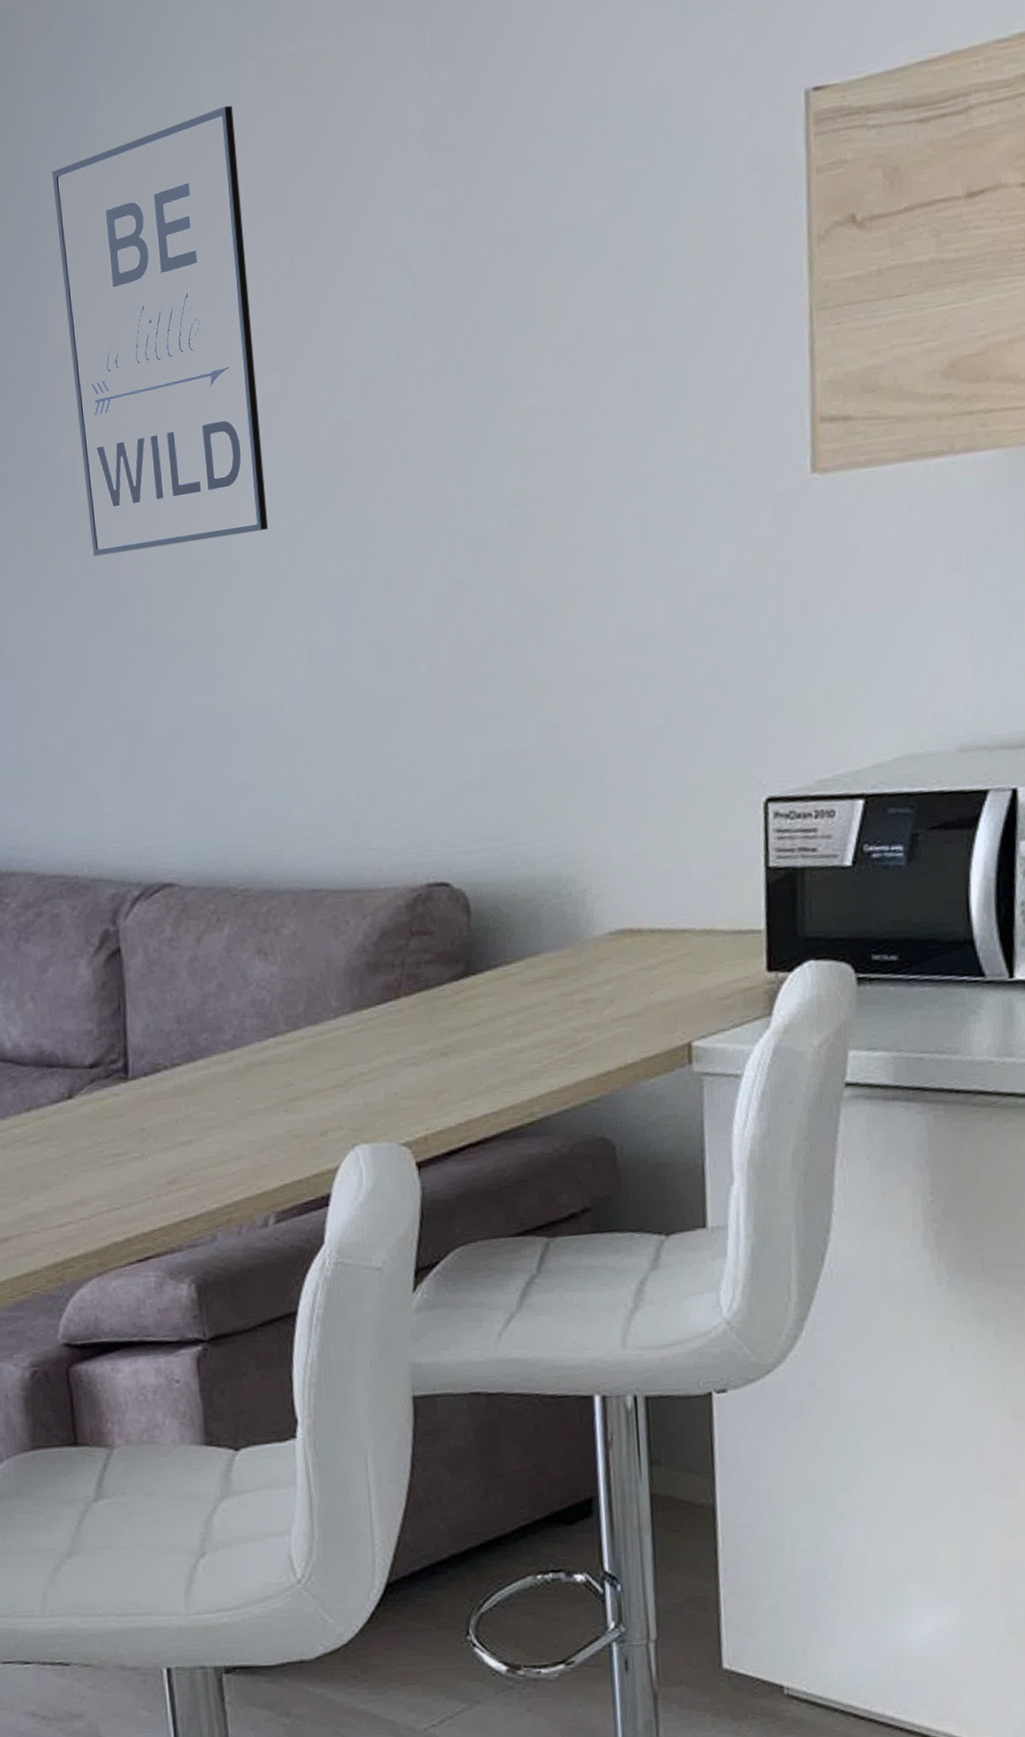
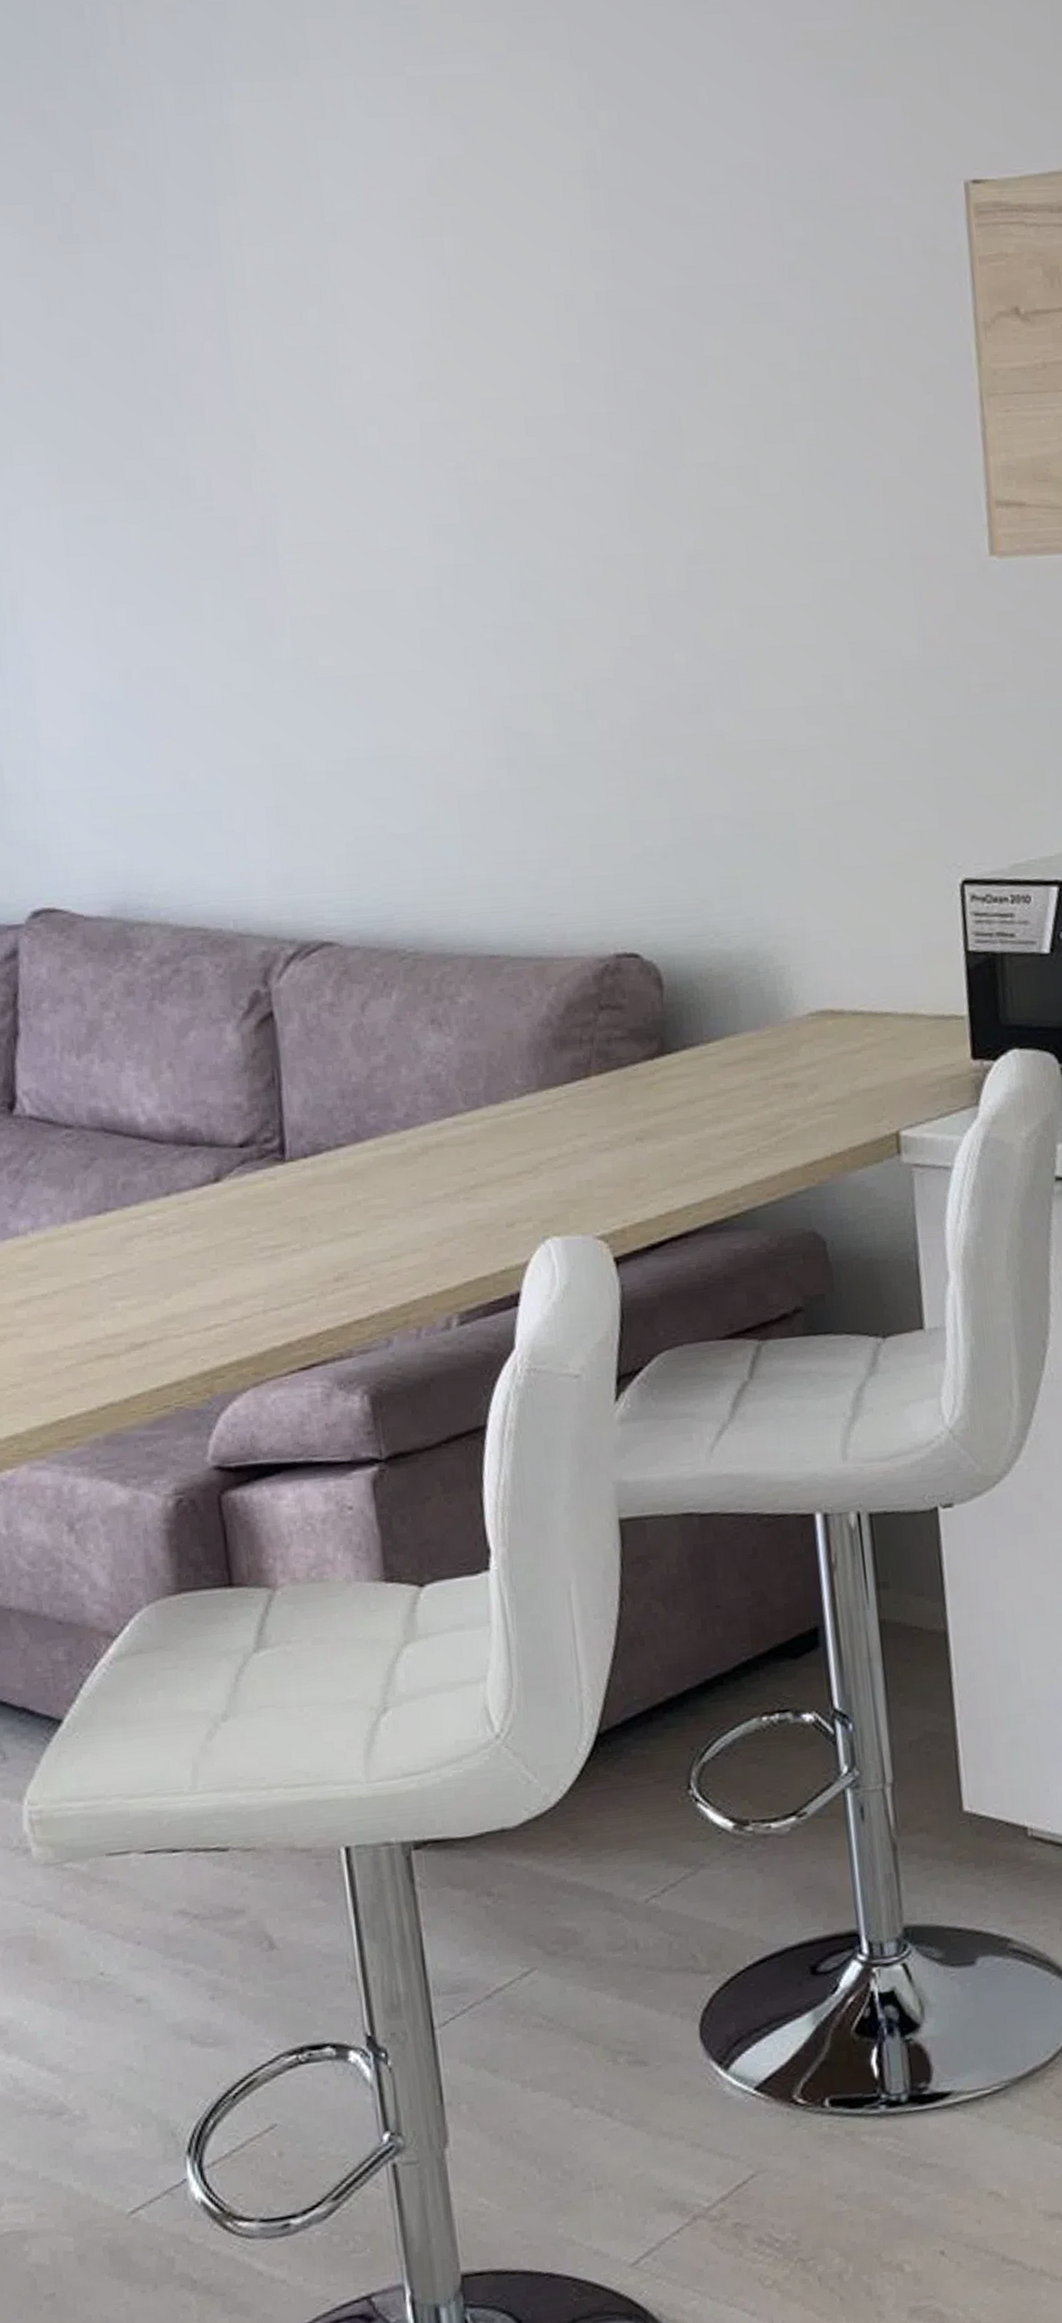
wall art: present [52,105,269,556] -> none [179,119,431,578]

